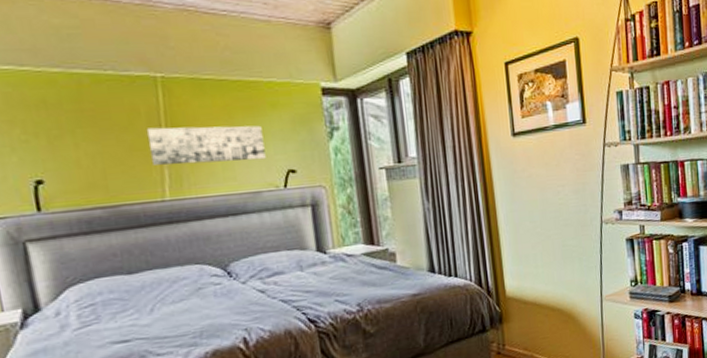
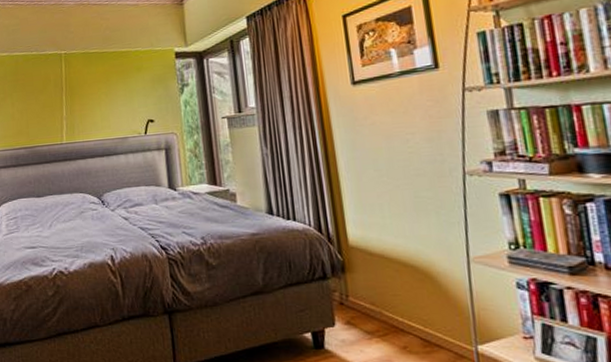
wall art: present [146,125,266,166] -> none [53,85,132,118]

